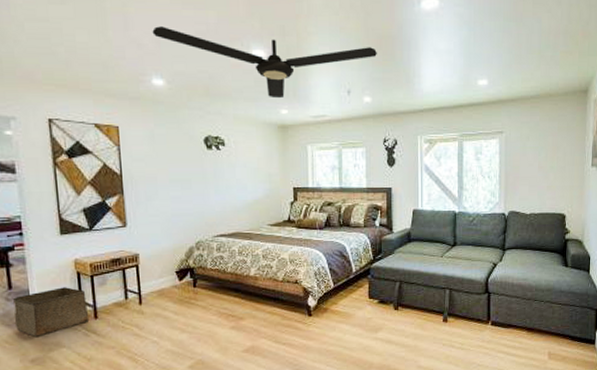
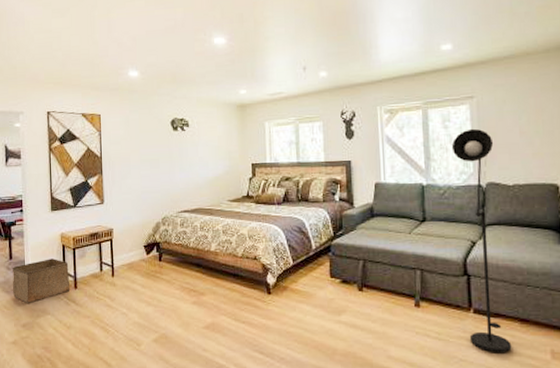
ceiling fan: present [152,26,377,99] -> none [130,24,332,80]
floor lamp: none [482,161,519,357] -> present [451,128,512,352]

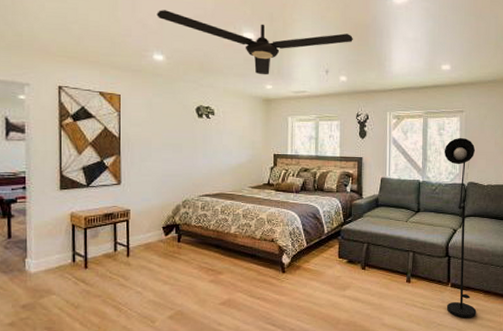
storage bin: present [12,258,71,303] -> none [10,238,80,283]
ceiling fan: none [130,24,332,80] -> present [157,10,353,75]

